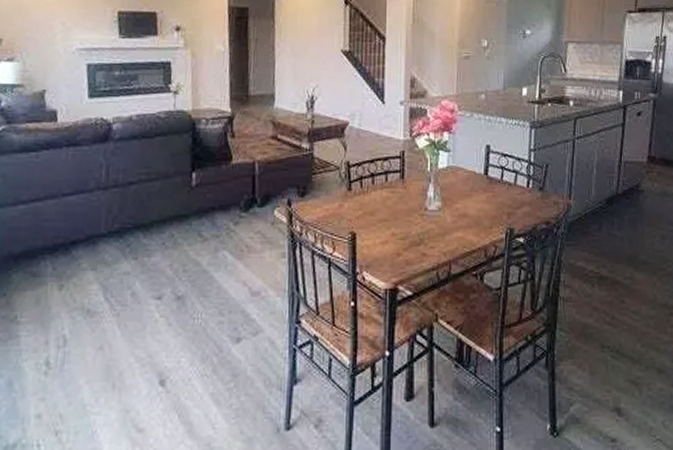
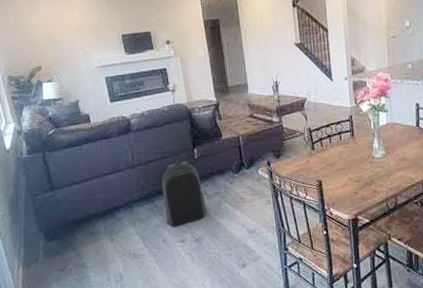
backpack: none [139,187,200,276] -> present [161,160,208,227]

